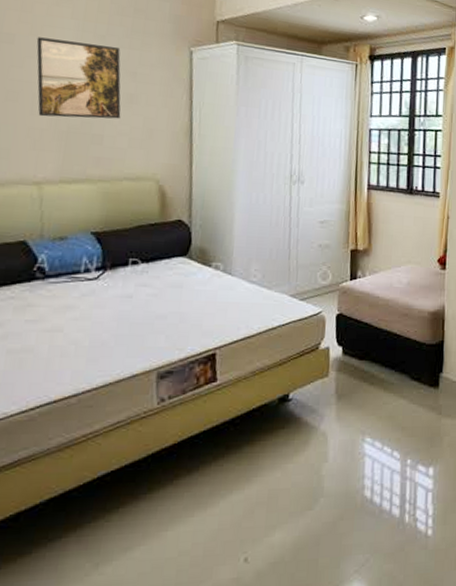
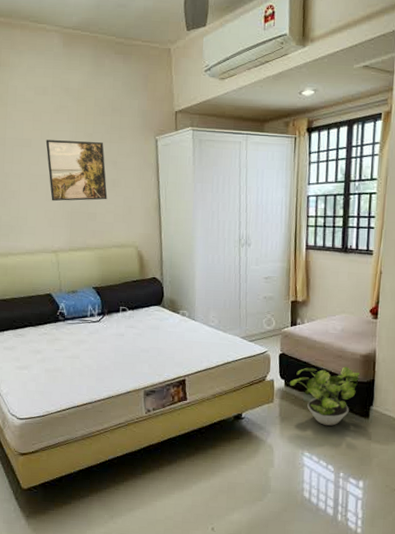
potted plant: none [347,327,429,401] -> present [289,366,361,426]

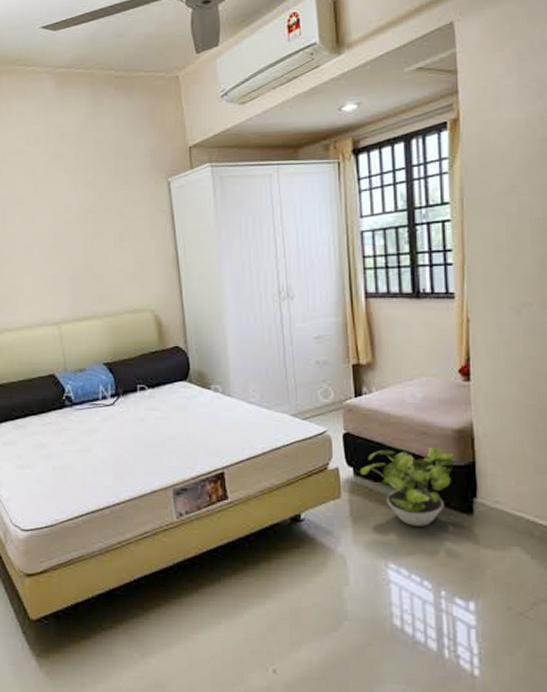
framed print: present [45,140,108,202] -> none [41,190,115,265]

